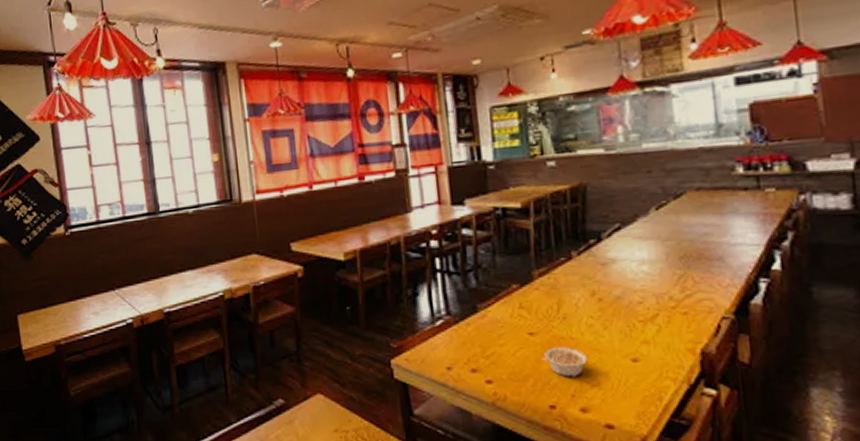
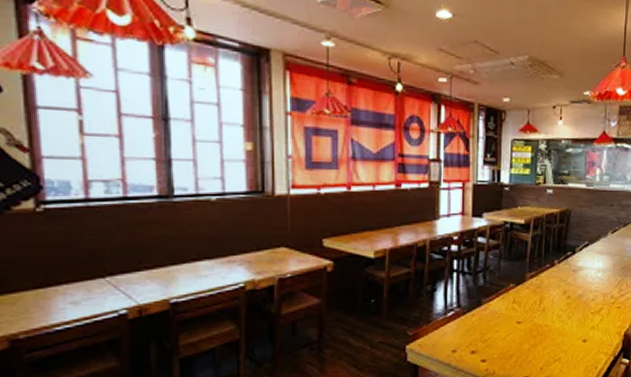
legume: present [540,346,588,377] -> none [523,332,555,355]

